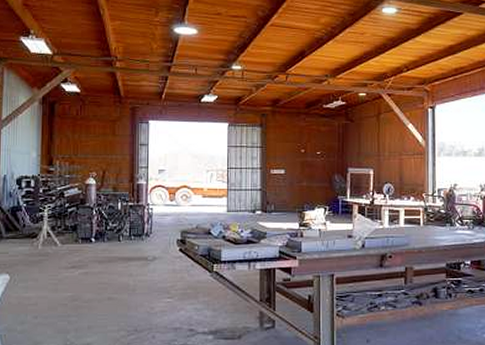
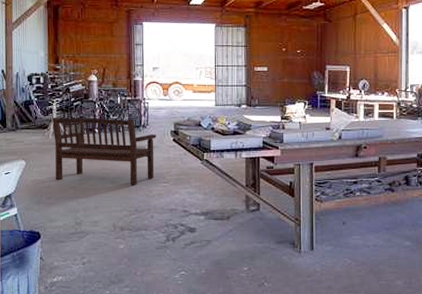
bench: none [43,225,160,302] -> present [52,117,156,185]

